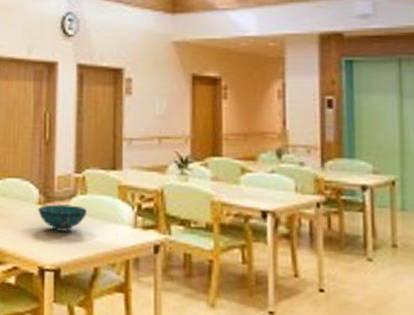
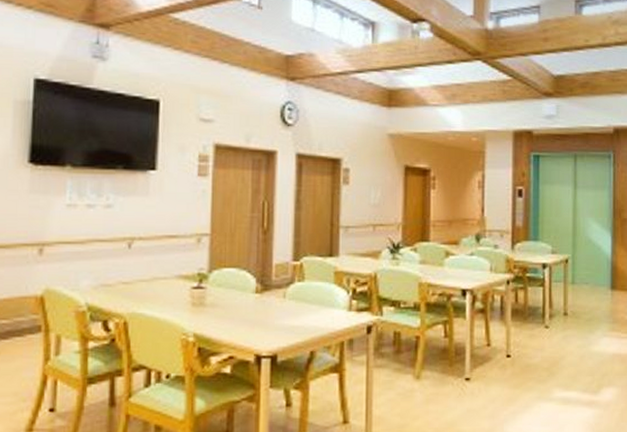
decorative bowl: present [38,204,87,232] -> none [255,292,304,319]

